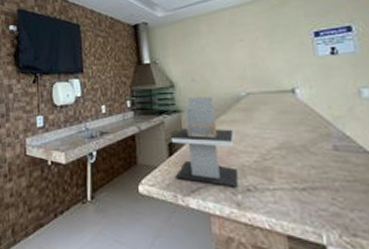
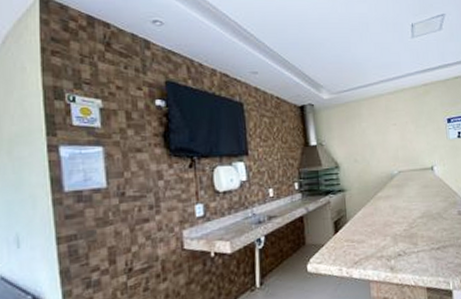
napkin holder: present [171,97,239,187] -> none [336,176,392,254]

